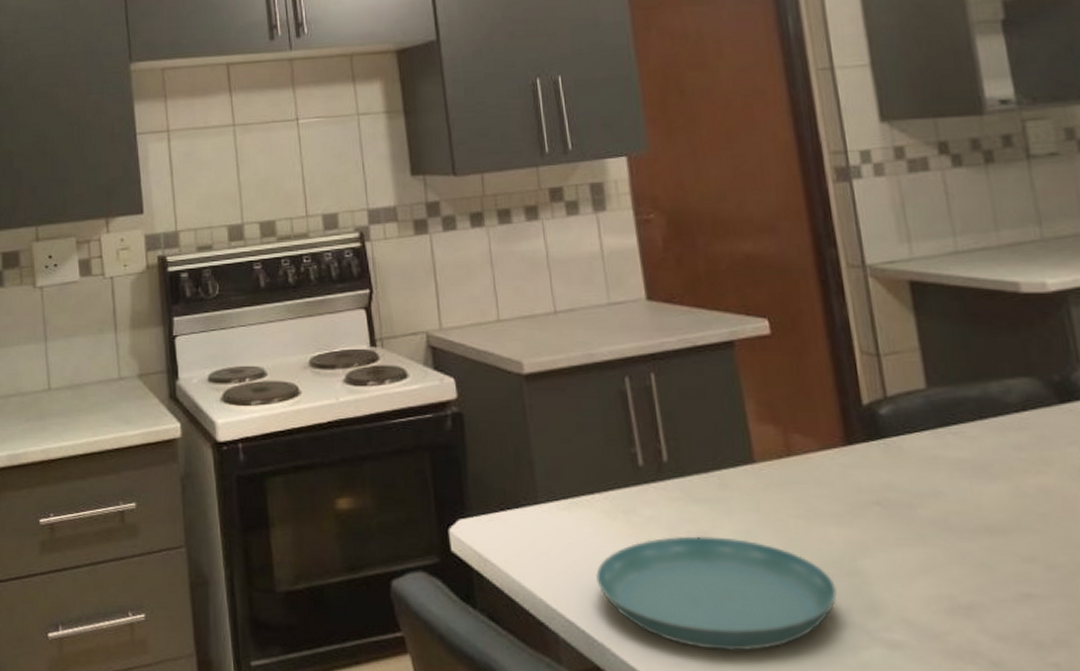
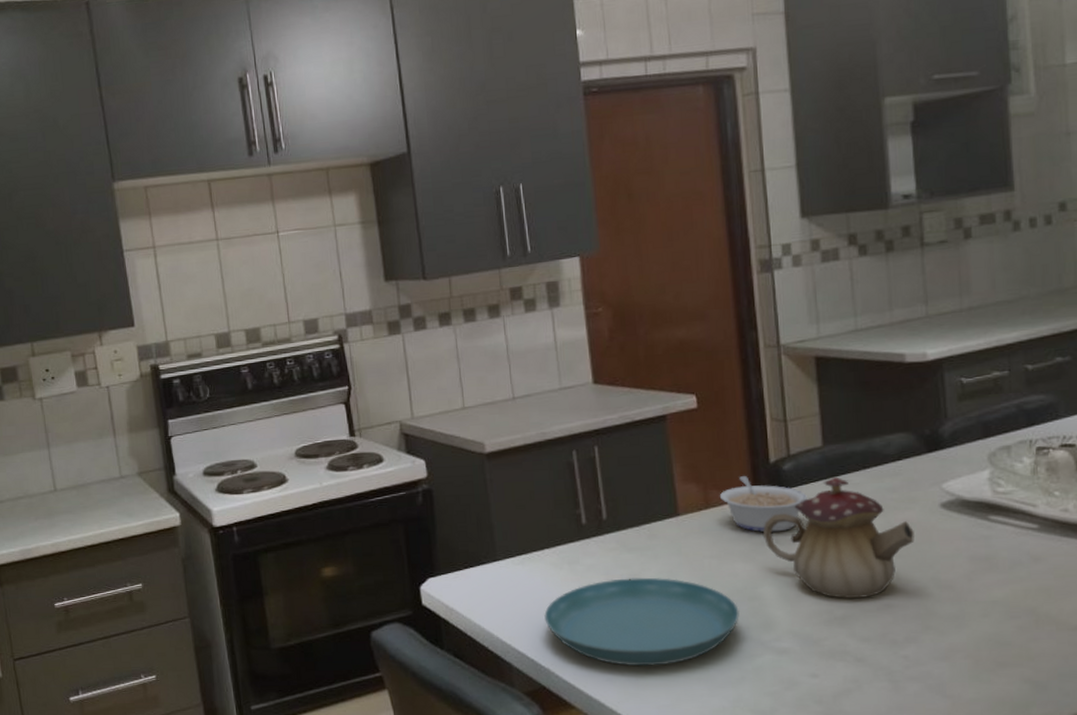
legume: none [803,419,912,491] -> present [719,476,807,532]
teapot: none [859,426,1054,583] -> present [762,476,915,598]

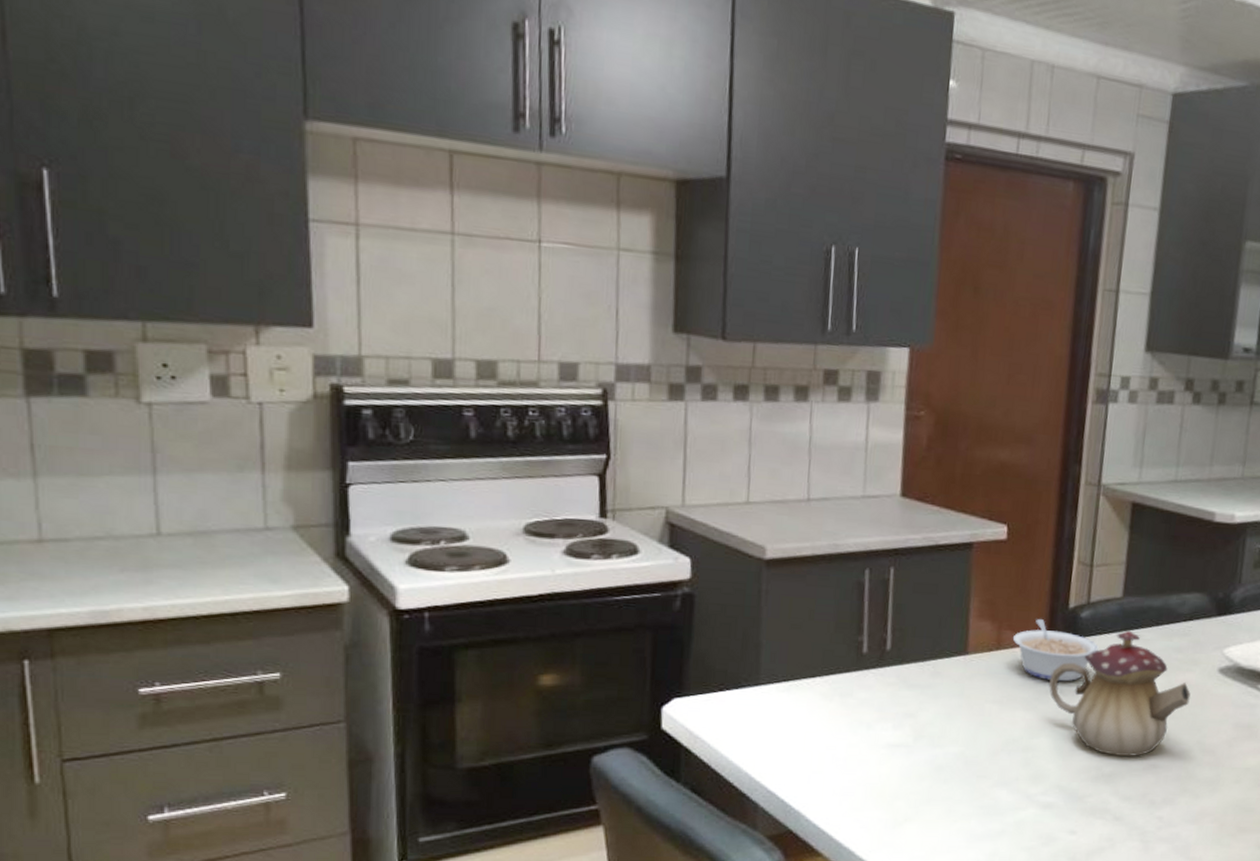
saucer: present [544,577,739,667] -> none [803,717,1012,814]

